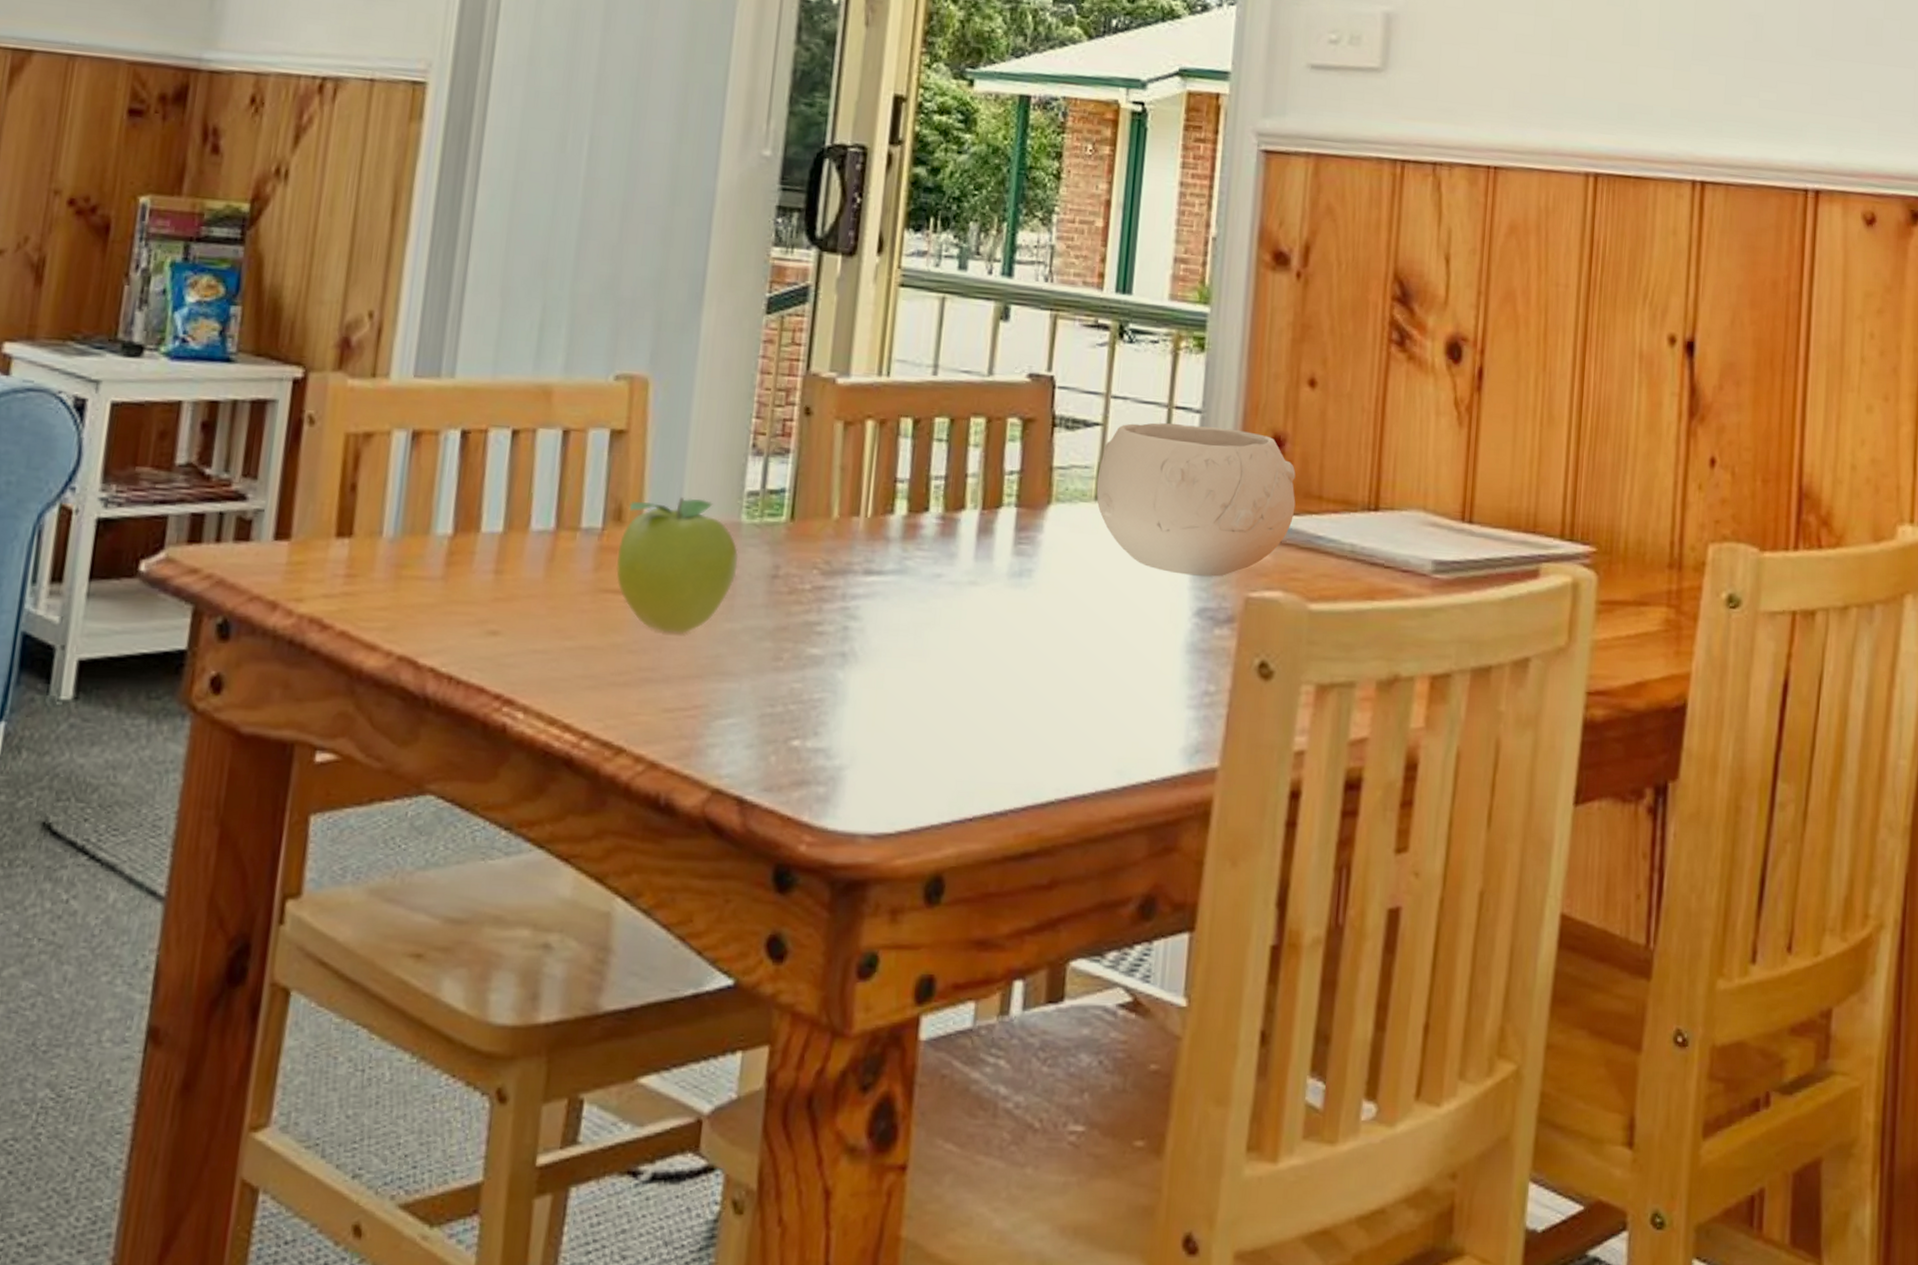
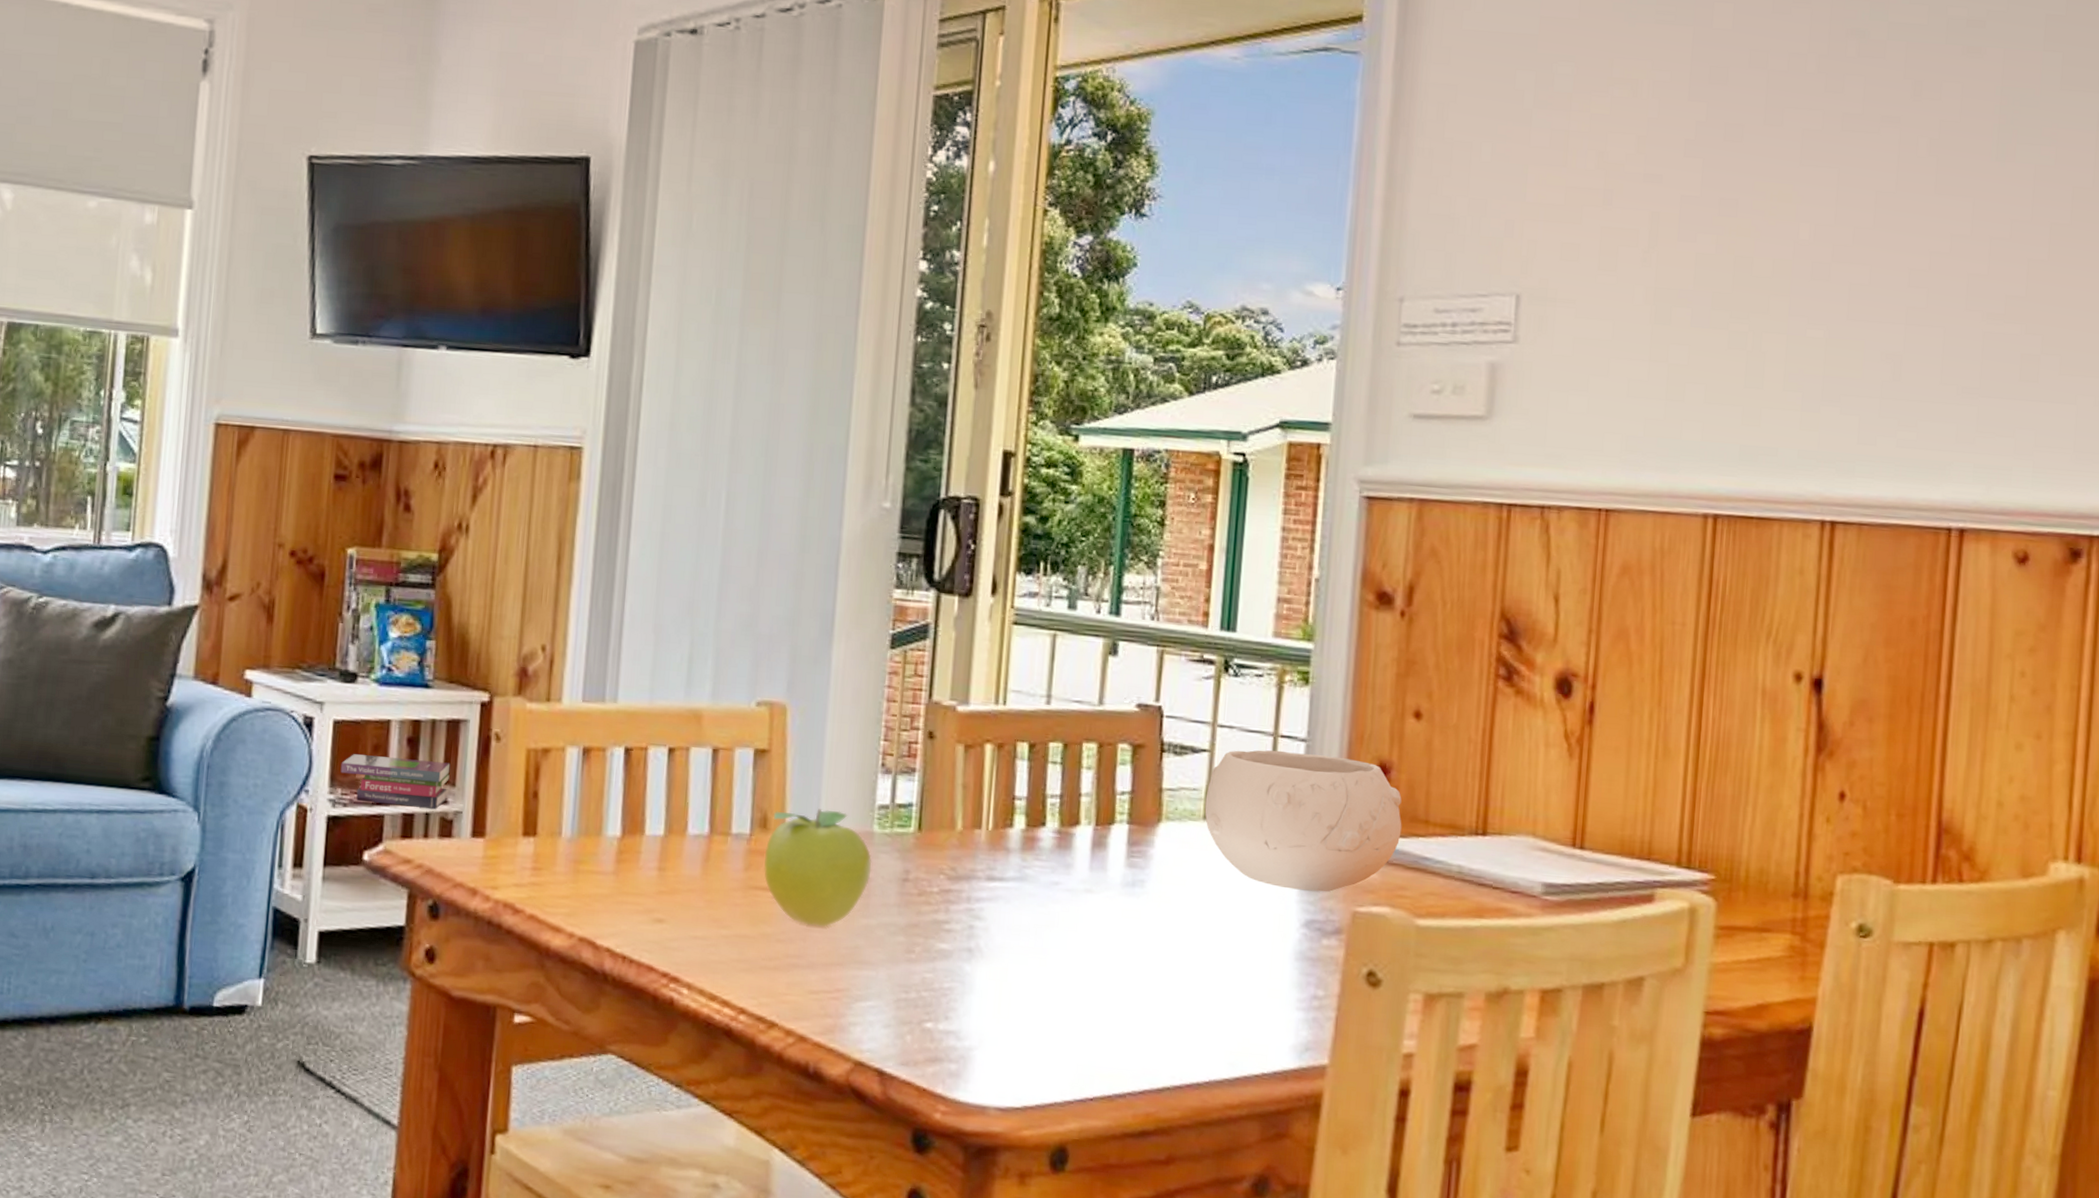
books: none [116,443,253,507] -> present [340,754,451,809]

